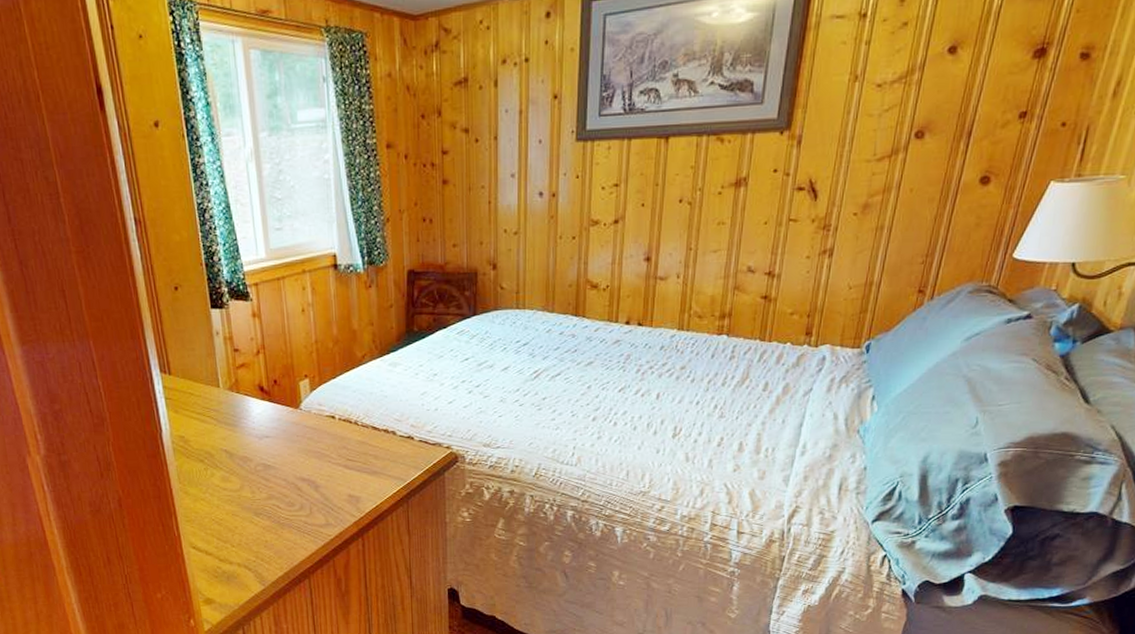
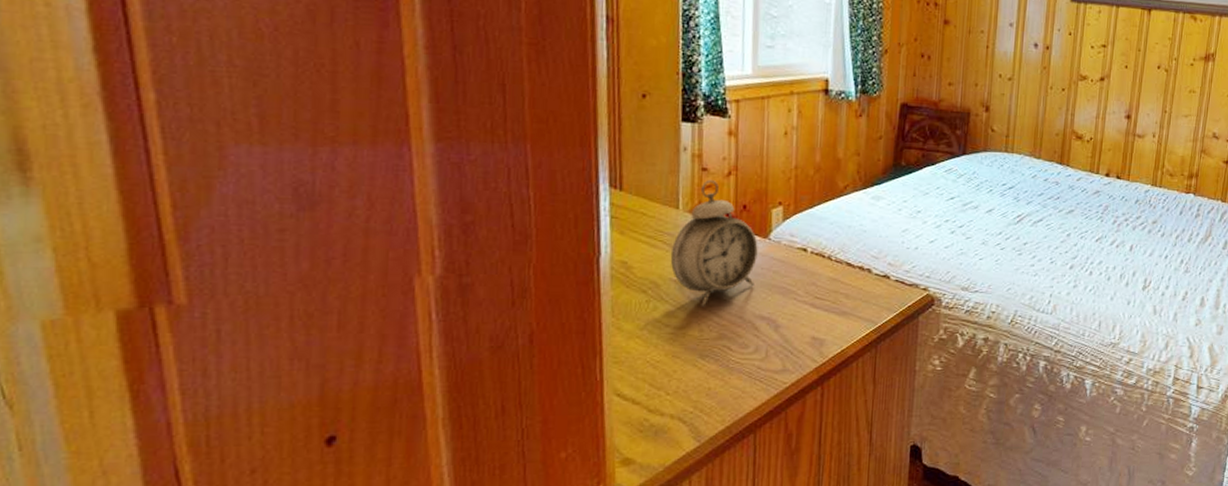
alarm clock: none [218,360,292,473] -> present [670,180,758,308]

